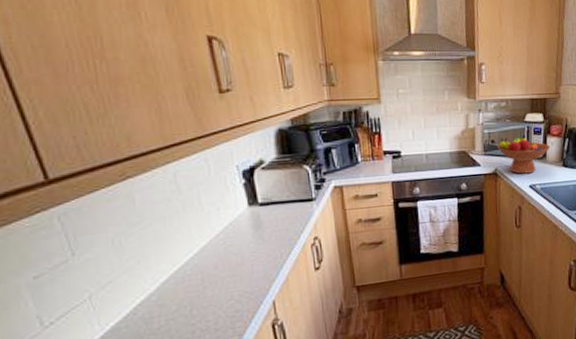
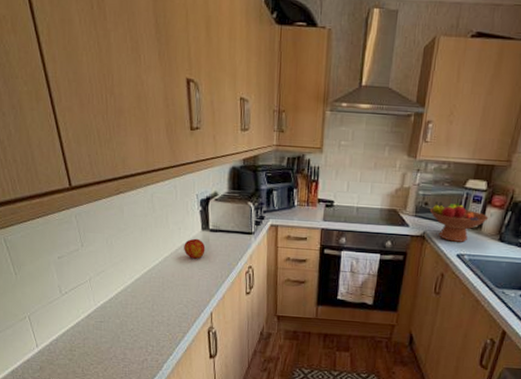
apple: none [227,217,257,242] -> present [184,238,206,259]

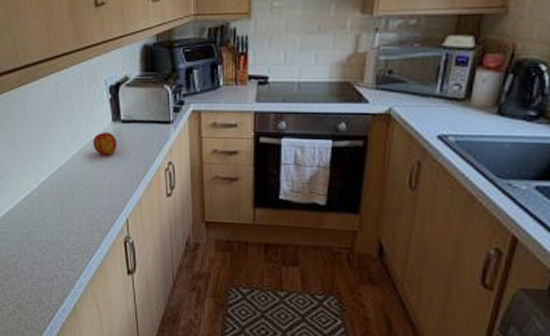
fruit bowl: present [429,201,489,242] -> none [395,67,480,119]

